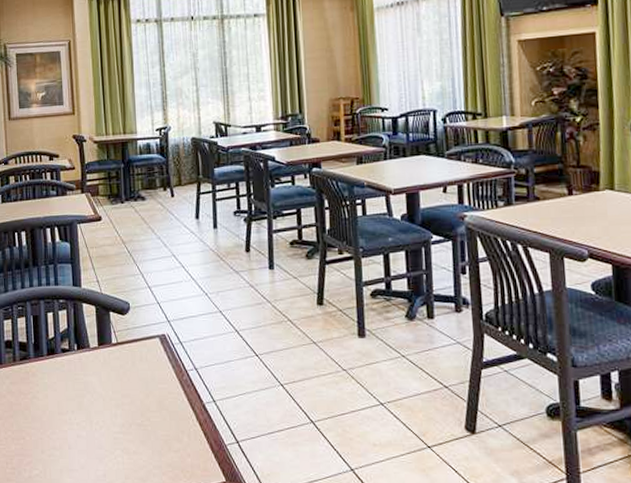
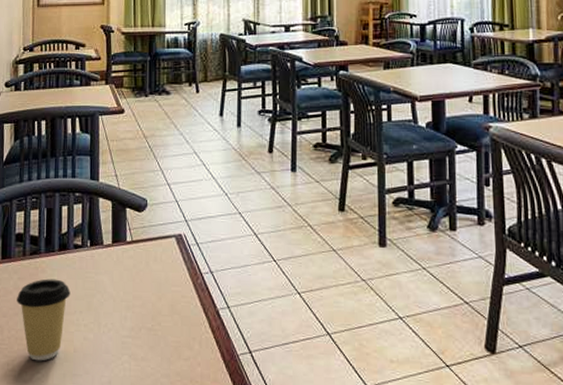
coffee cup: none [10,382,62,459] -> present [17,279,71,361]

